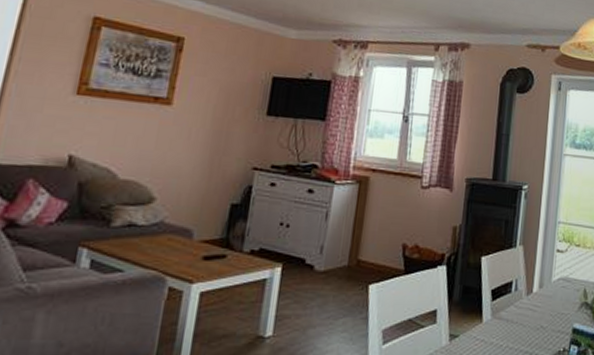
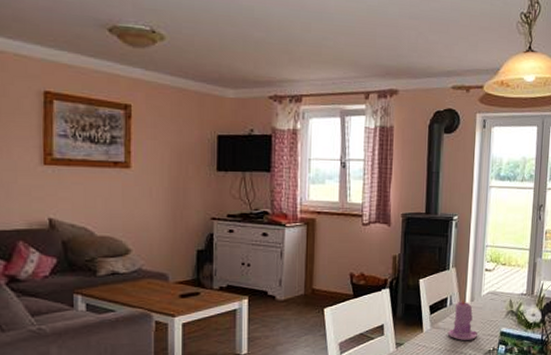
candle: none [510,283,546,336] -> present [447,298,477,340]

